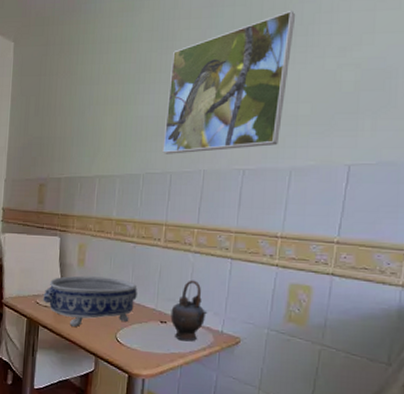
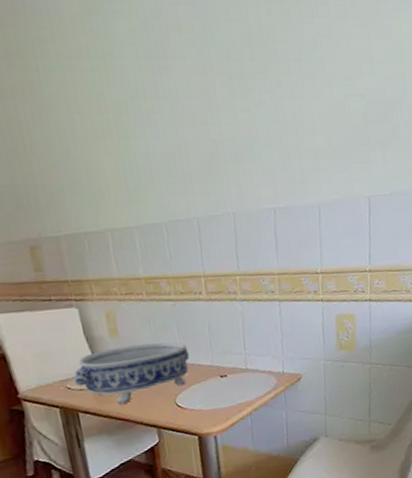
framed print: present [162,9,296,154] -> none [169,30,303,198]
teapot: present [170,280,208,342] -> none [228,328,266,390]

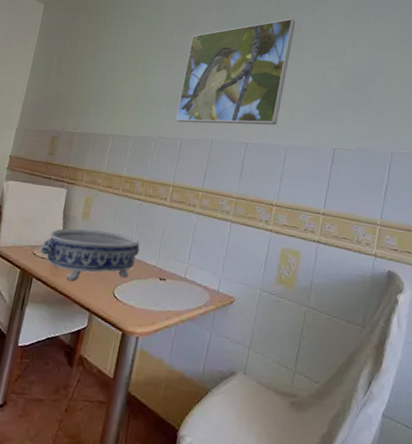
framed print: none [169,30,303,198] -> present [175,18,296,125]

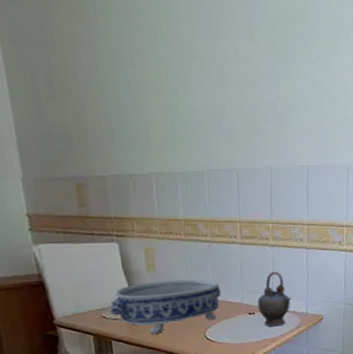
teapot: none [169,239,206,300] -> present [257,271,292,327]
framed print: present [175,18,296,125] -> none [219,12,337,151]

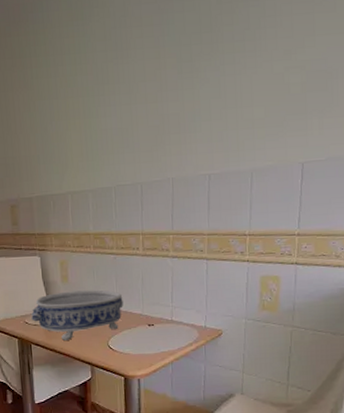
teapot: present [257,271,292,327] -> none [157,283,191,340]

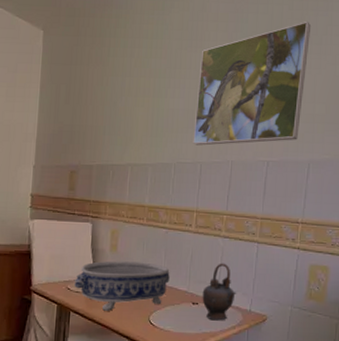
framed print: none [128,14,243,165] -> present [193,21,312,146]
teapot: none [157,283,191,340] -> present [202,263,237,321]

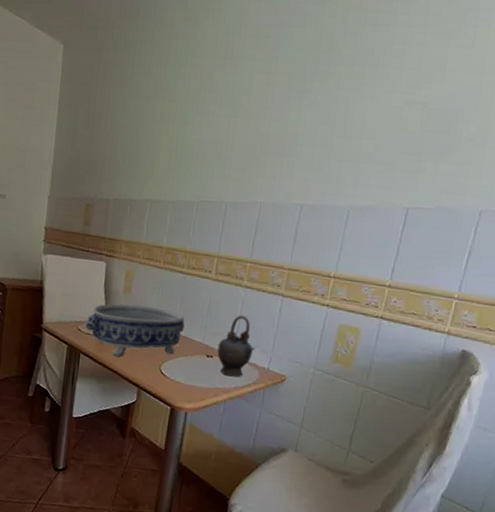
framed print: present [193,21,312,146] -> none [219,37,368,183]

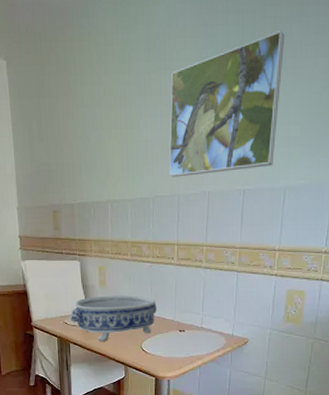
teapot: present [217,315,256,377] -> none [188,292,220,345]
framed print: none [219,37,368,183] -> present [169,30,285,177]

